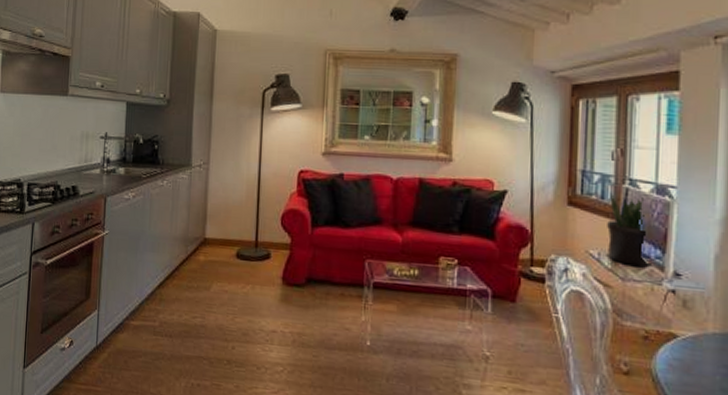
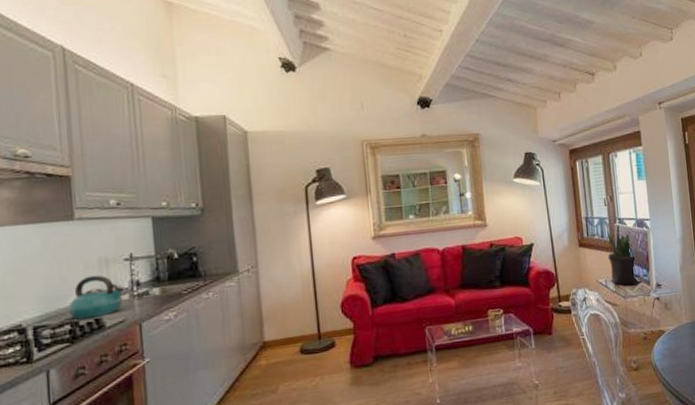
kettle: none [53,147,97,185] -> present [67,275,124,320]

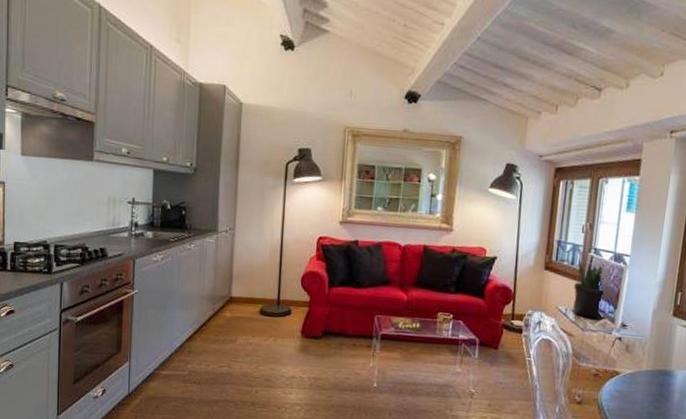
kettle: present [67,275,124,320] -> none [81,211,125,247]

